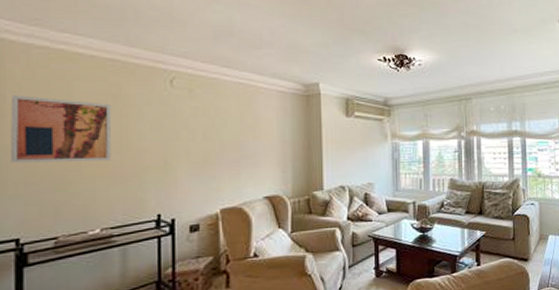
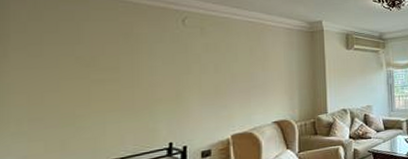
wall art: present [10,95,112,163] -> none [13,35,123,101]

